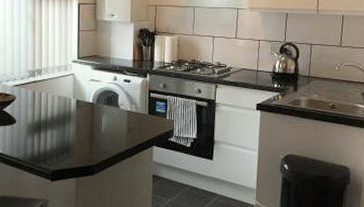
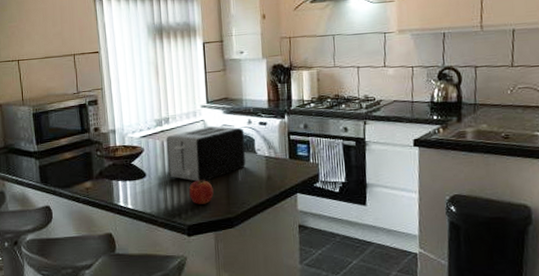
toaster: none [37,79,110,130] -> present [166,125,246,182]
fruit: none [56,128,78,152] -> present [189,179,214,205]

